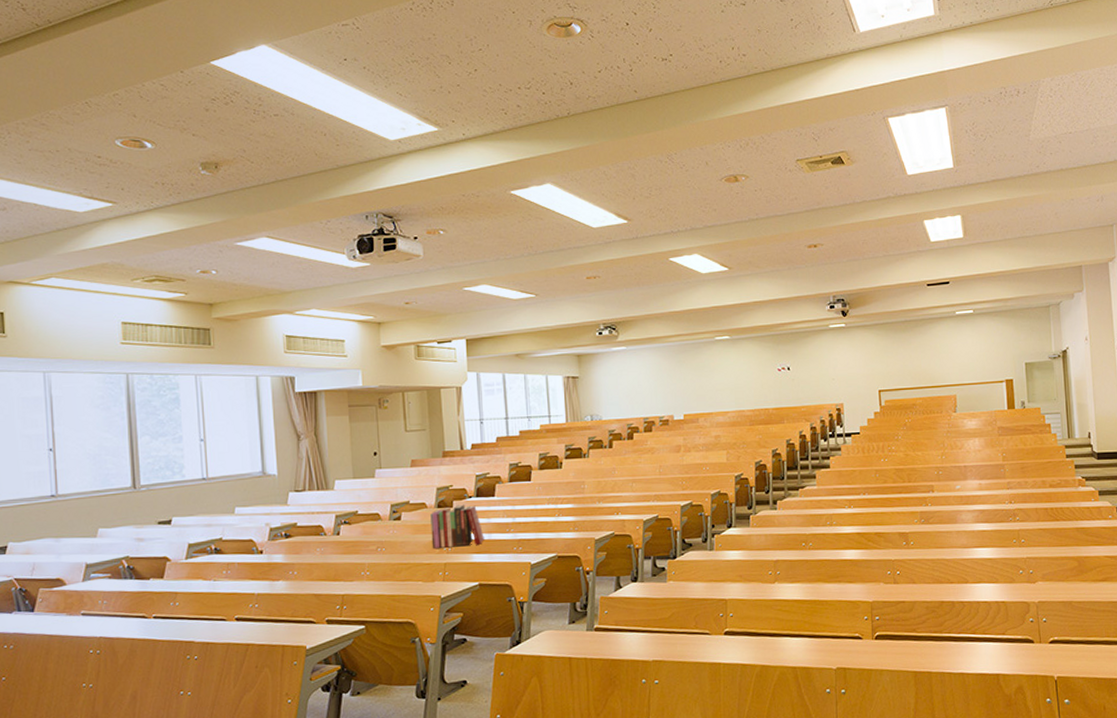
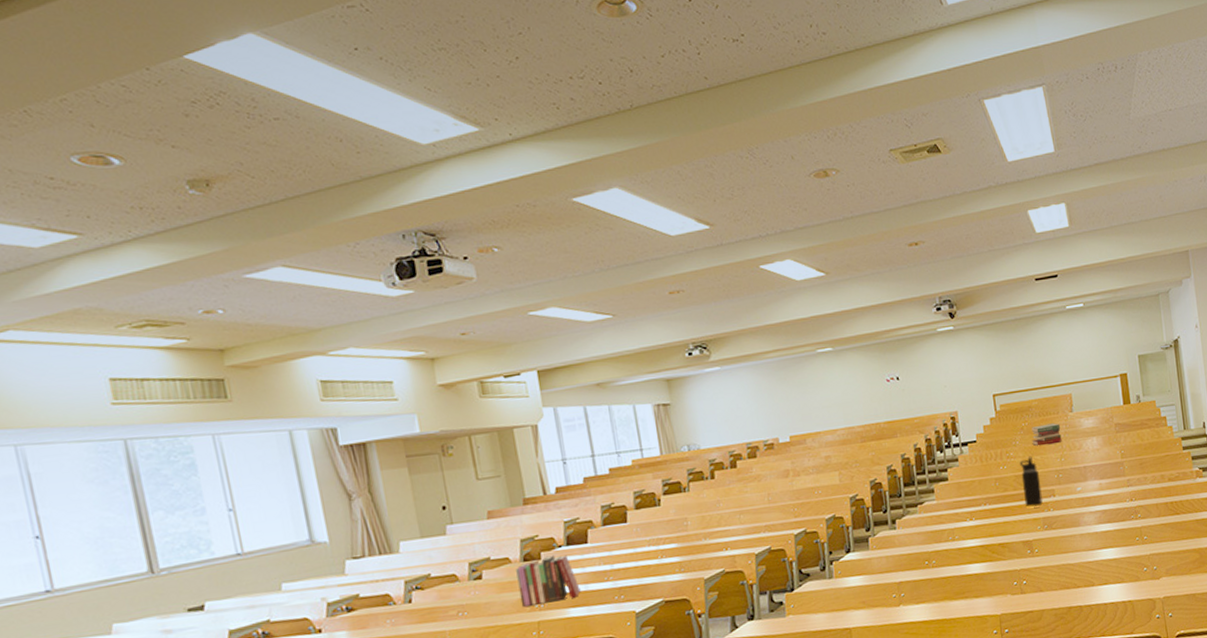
water bottle: none [901,451,922,500] -> present [1020,456,1044,507]
books: none [914,422,944,443] -> present [1032,423,1062,446]

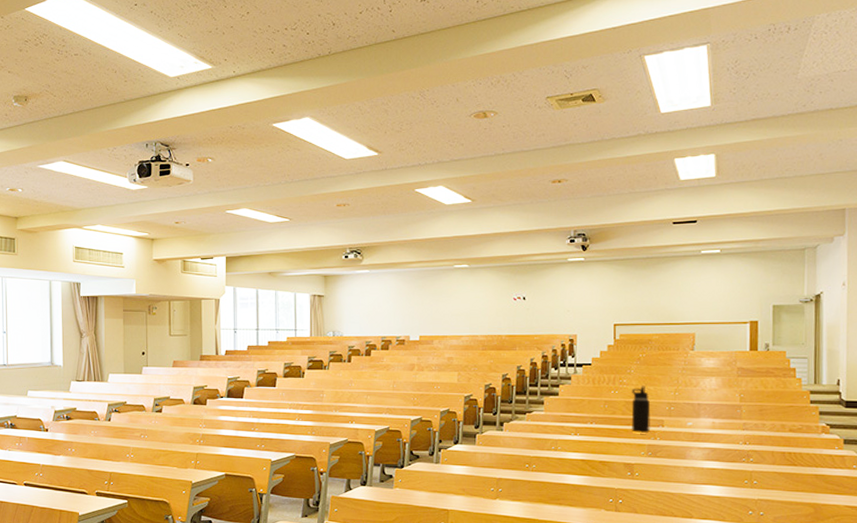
books: present [516,555,581,607] -> none [187,403,232,440]
books: present [1032,423,1062,446] -> none [647,358,679,378]

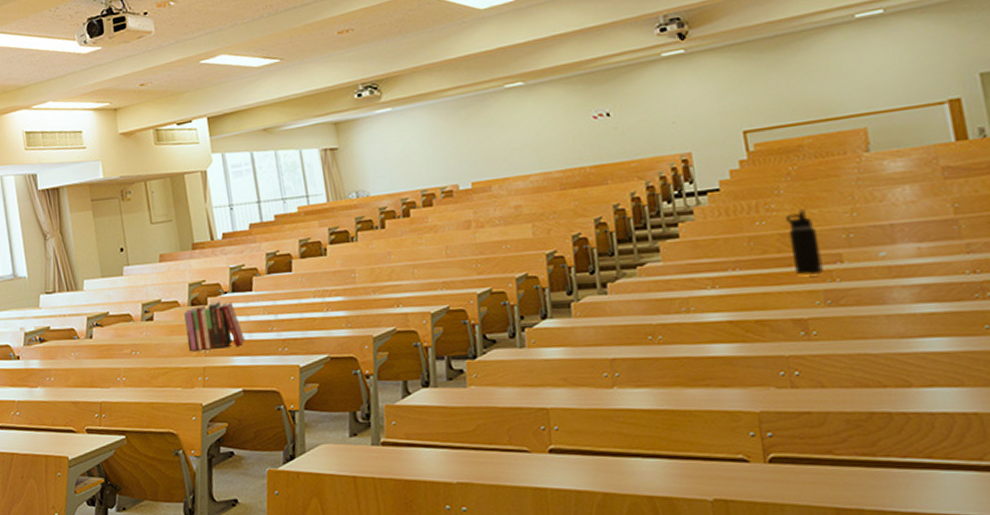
books: none [187,403,232,440] -> present [184,301,245,351]

